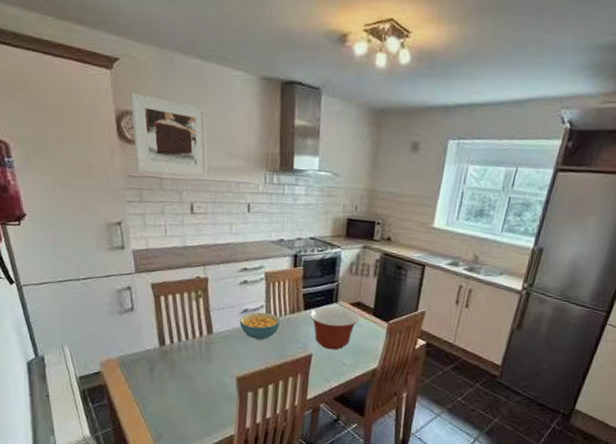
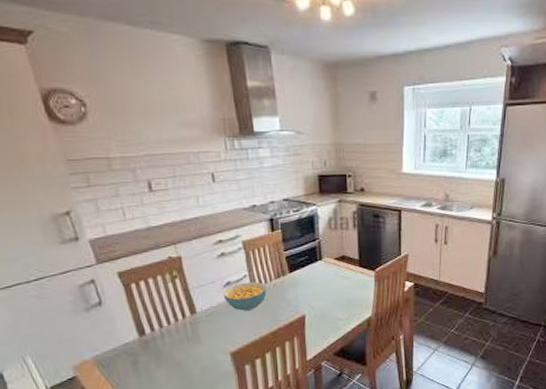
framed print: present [130,92,208,178] -> none [54,67,162,153]
mixing bowl: present [310,306,359,350] -> none [296,264,346,307]

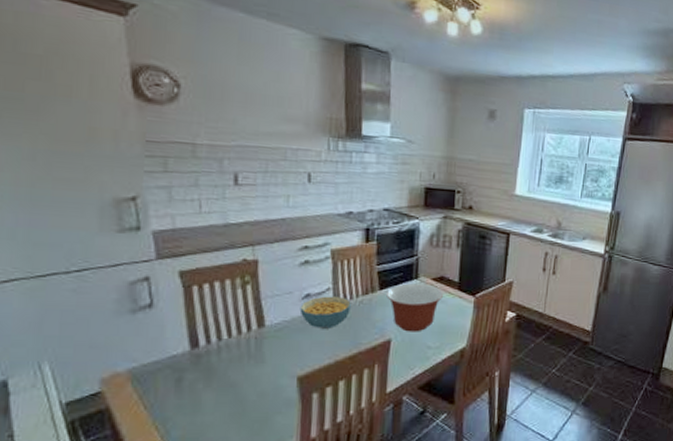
mixing bowl: none [296,264,346,307] -> present [386,283,443,332]

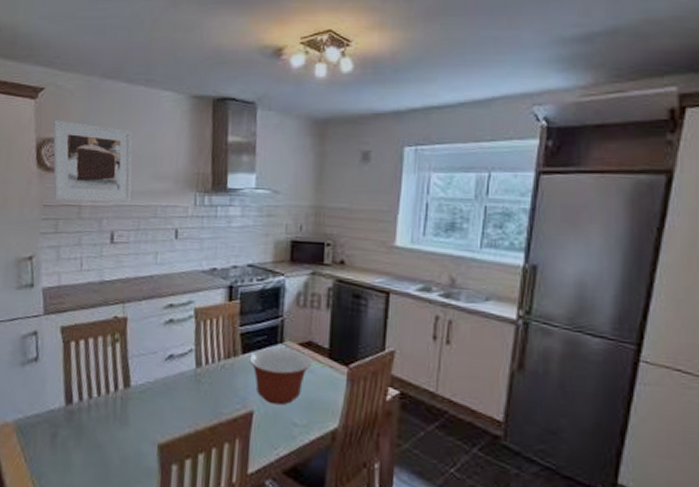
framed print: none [151,44,257,144] -> present [52,119,133,203]
cereal bowl: present [299,296,351,329] -> none [163,358,213,394]

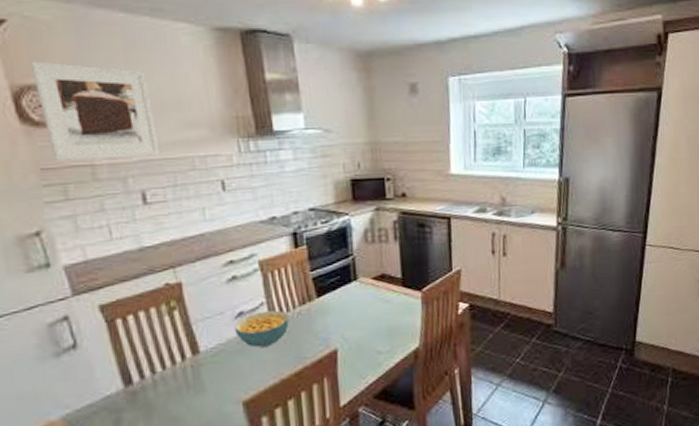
cereal bowl: none [163,358,213,394] -> present [234,310,289,348]
mixing bowl: present [249,348,311,405] -> none [325,284,387,339]

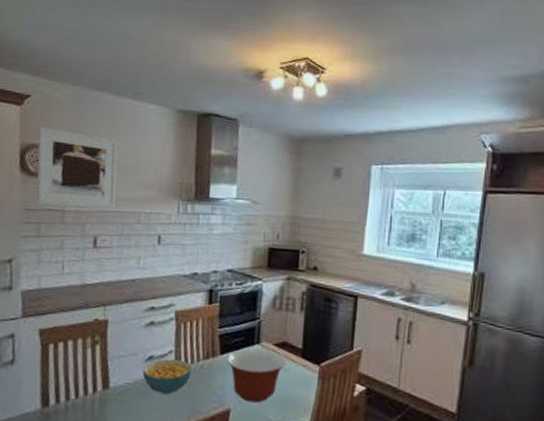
mixing bowl: none [325,284,387,339] -> present [227,348,285,403]

